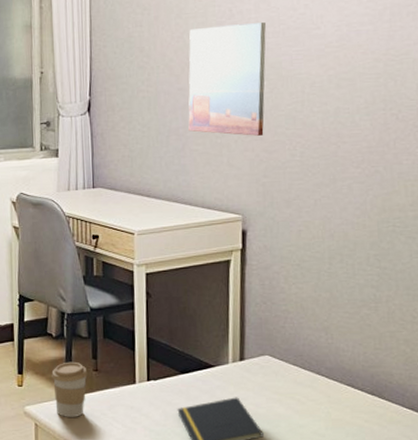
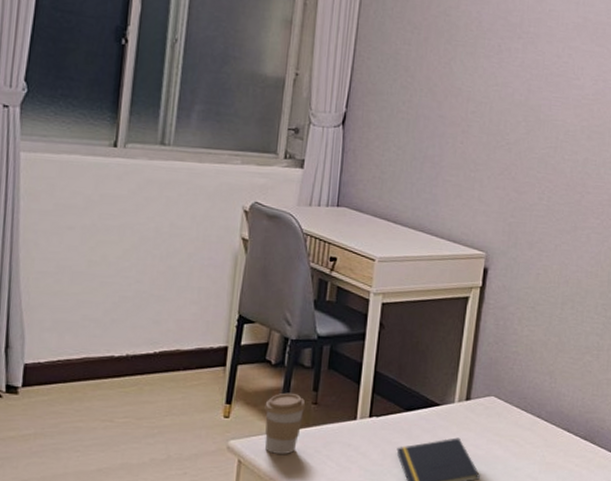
wall art: present [188,22,266,136] -> none [444,57,531,175]

